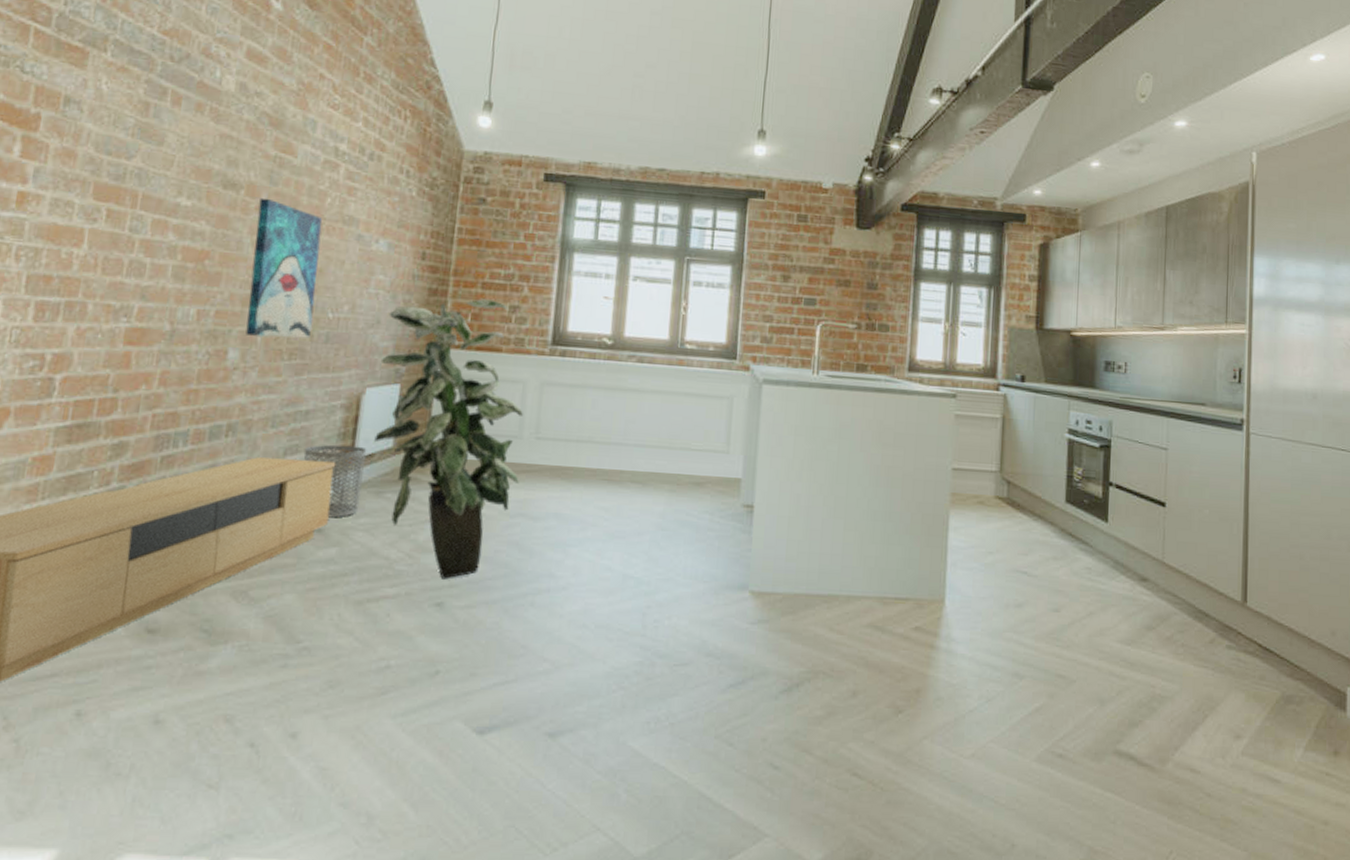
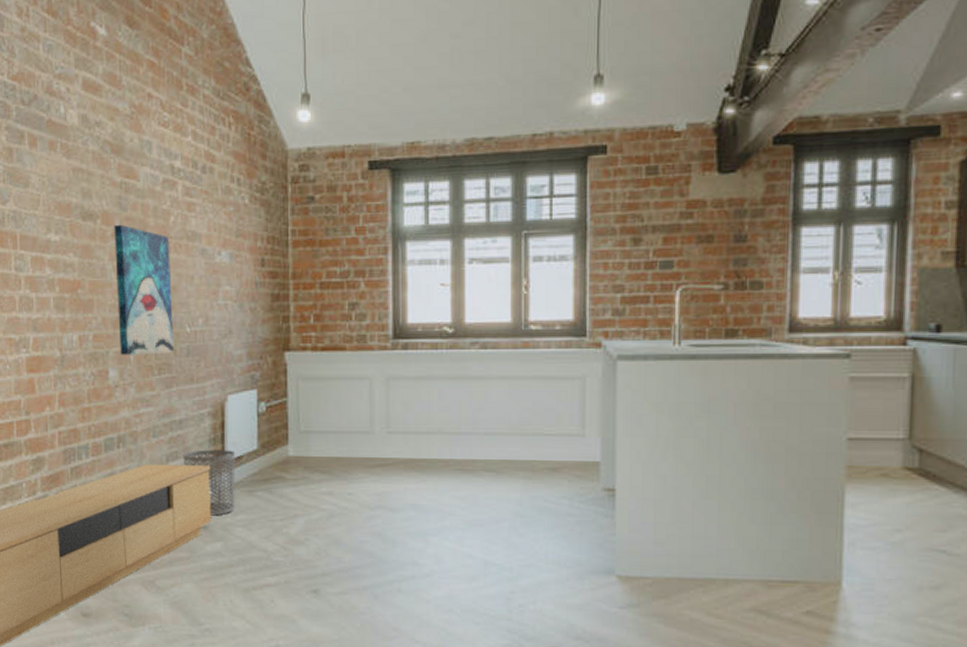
indoor plant: present [374,299,523,579] -> none [237,299,375,569]

